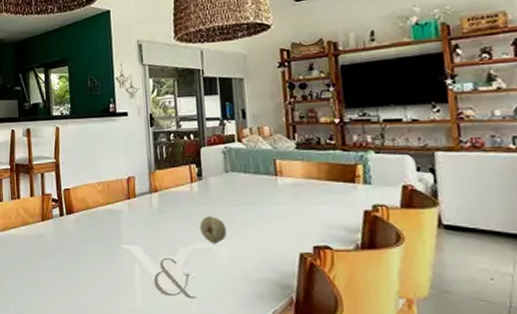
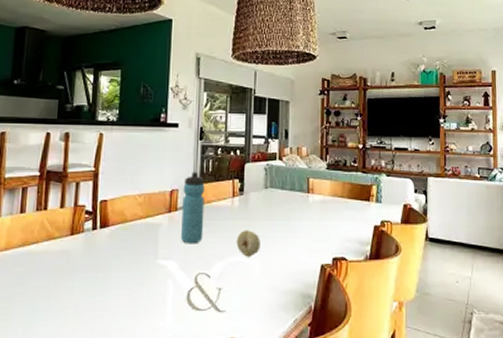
water bottle: none [139,158,165,230] -> present [180,172,205,244]

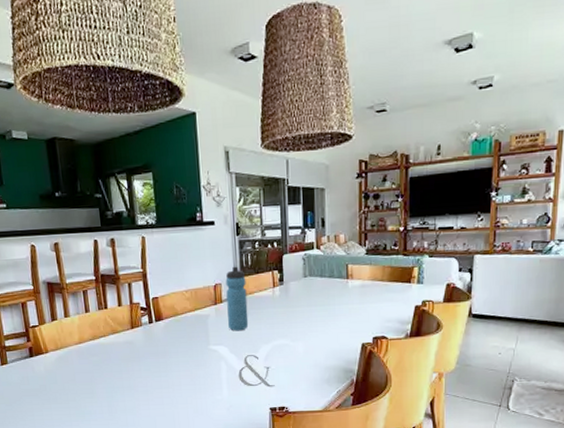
fruit: present [236,230,260,257] -> none [279,316,303,340]

